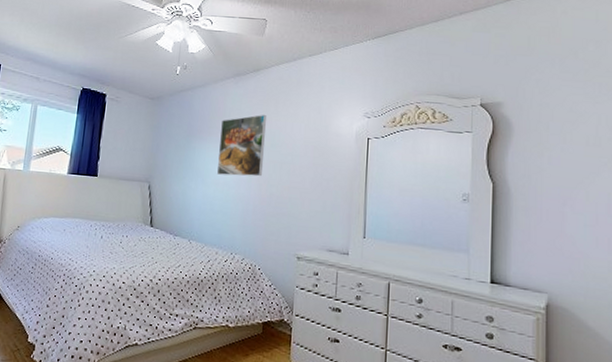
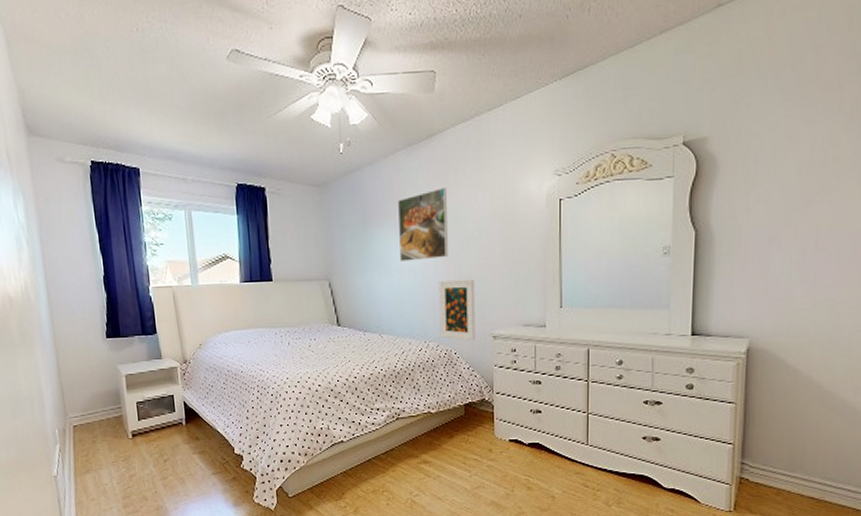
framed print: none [246,196,284,259] -> present [439,279,476,341]

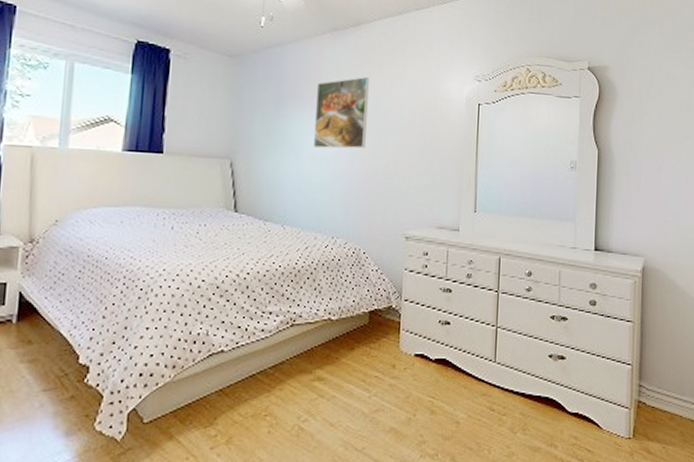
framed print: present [439,279,476,341] -> none [349,171,391,241]

